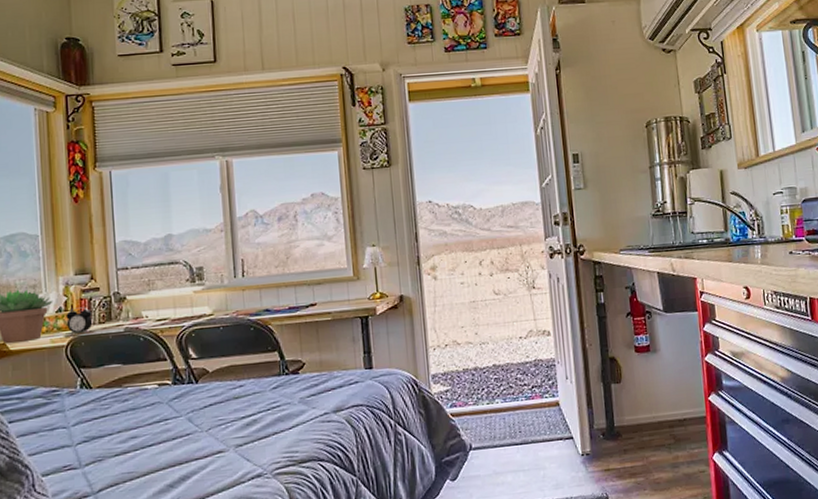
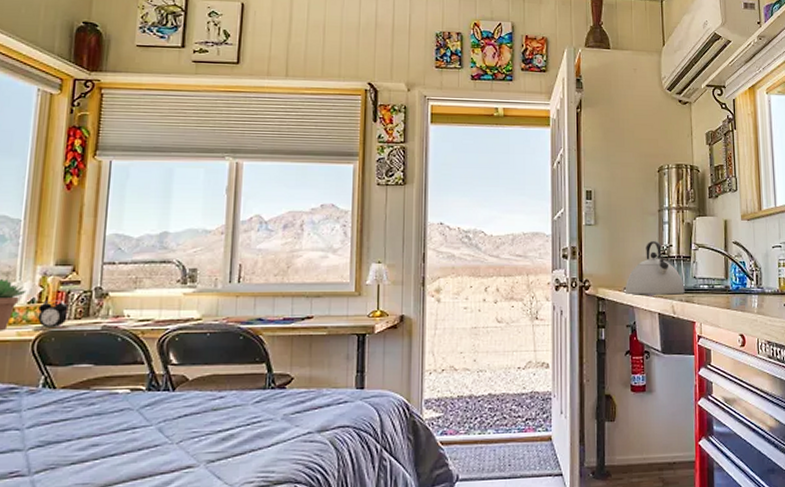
kettle: none [620,198,683,256] -> present [624,240,685,295]

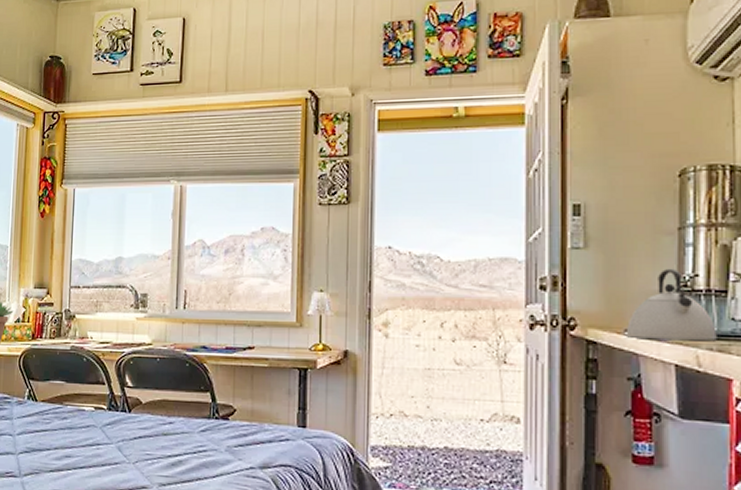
alarm clock: present [31,300,69,331] -> none [18,320,45,348]

